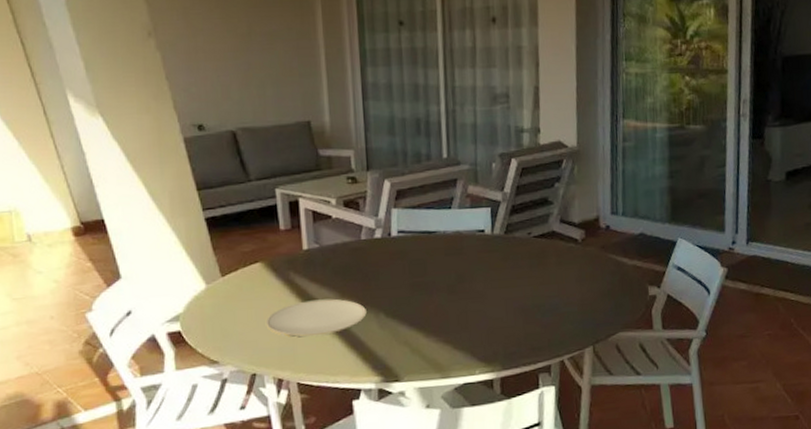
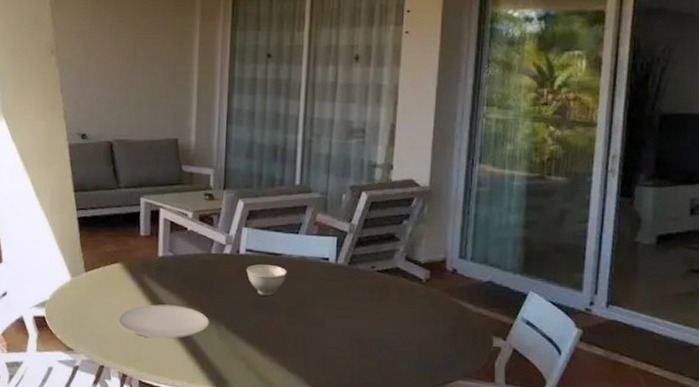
bowl: none [400,244,443,277] -> present [246,264,287,296]

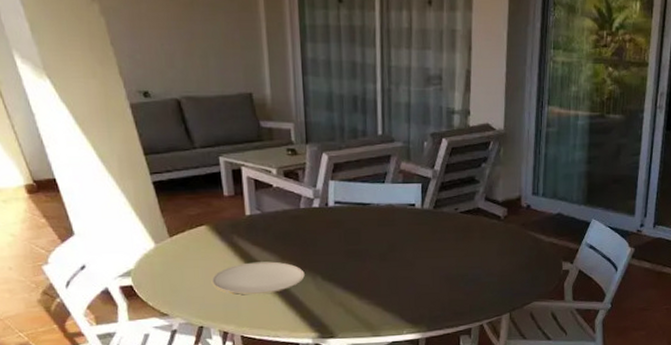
bowl: present [246,264,287,296] -> none [336,215,376,244]

